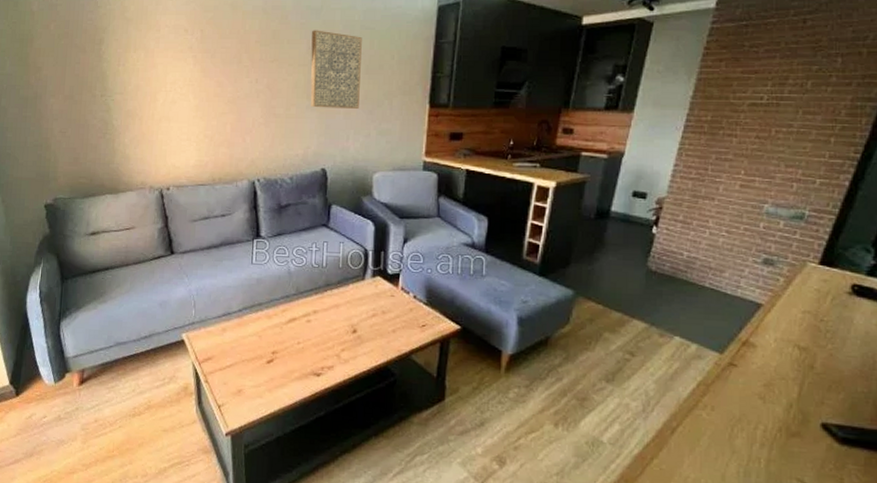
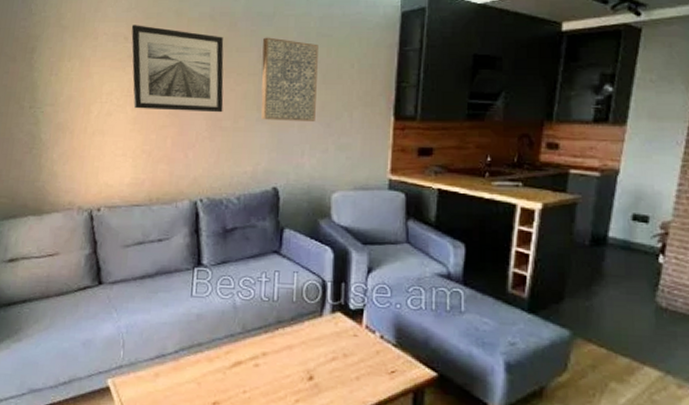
wall art: none [190,18,277,101] -> present [131,25,224,113]

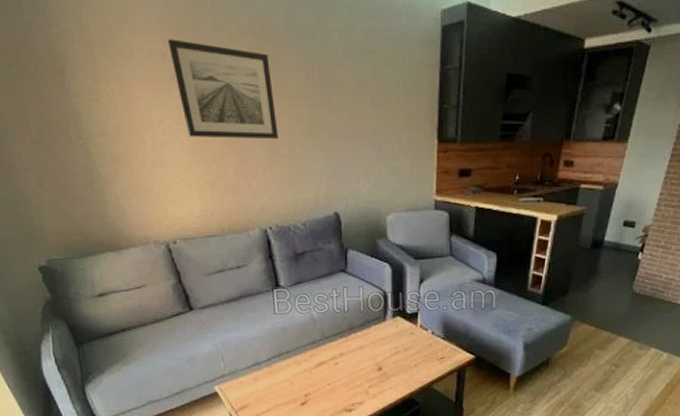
wall art: present [261,37,318,121] -> none [308,54,367,146]

